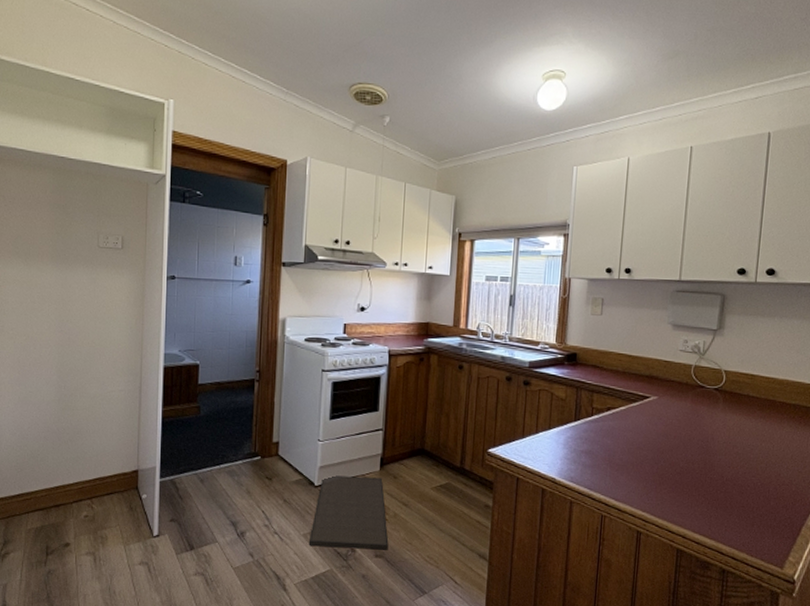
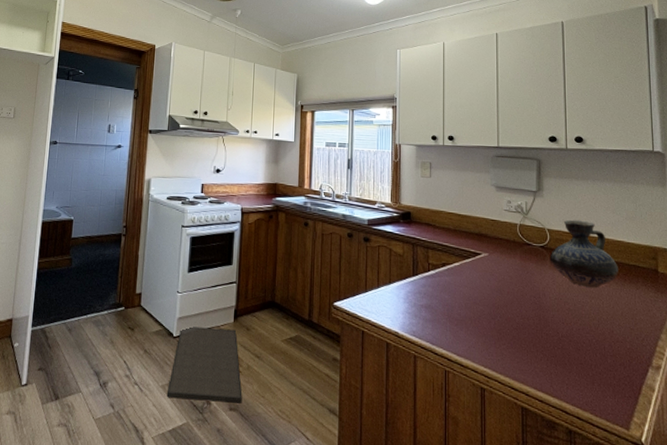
ceramic jug: none [722,360,795,432] -> present [549,220,619,288]

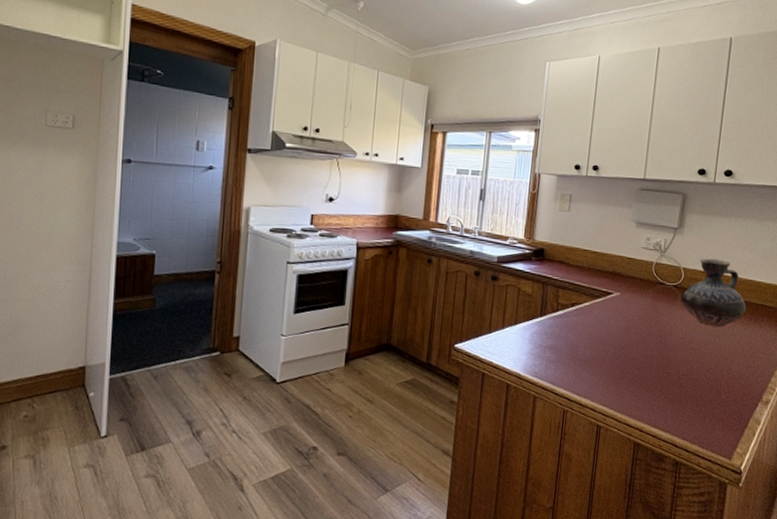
doormat: present [167,327,242,404] -> none [269,371,352,448]

